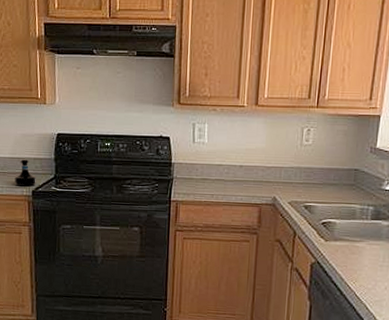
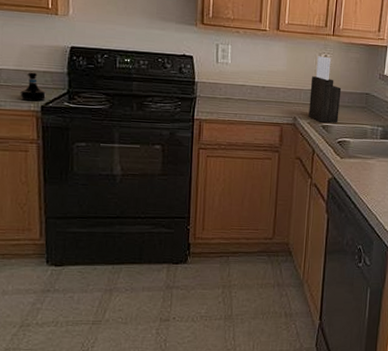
knife block: none [289,130,327,203] -> present [308,56,342,123]

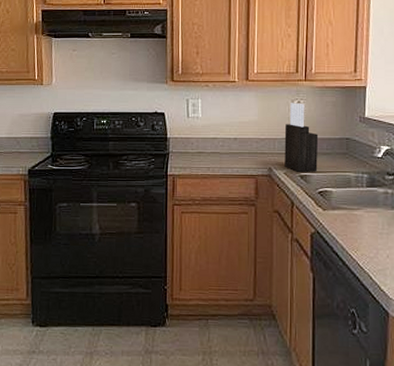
tequila bottle: present [20,72,46,102] -> none [11,138,33,166]

